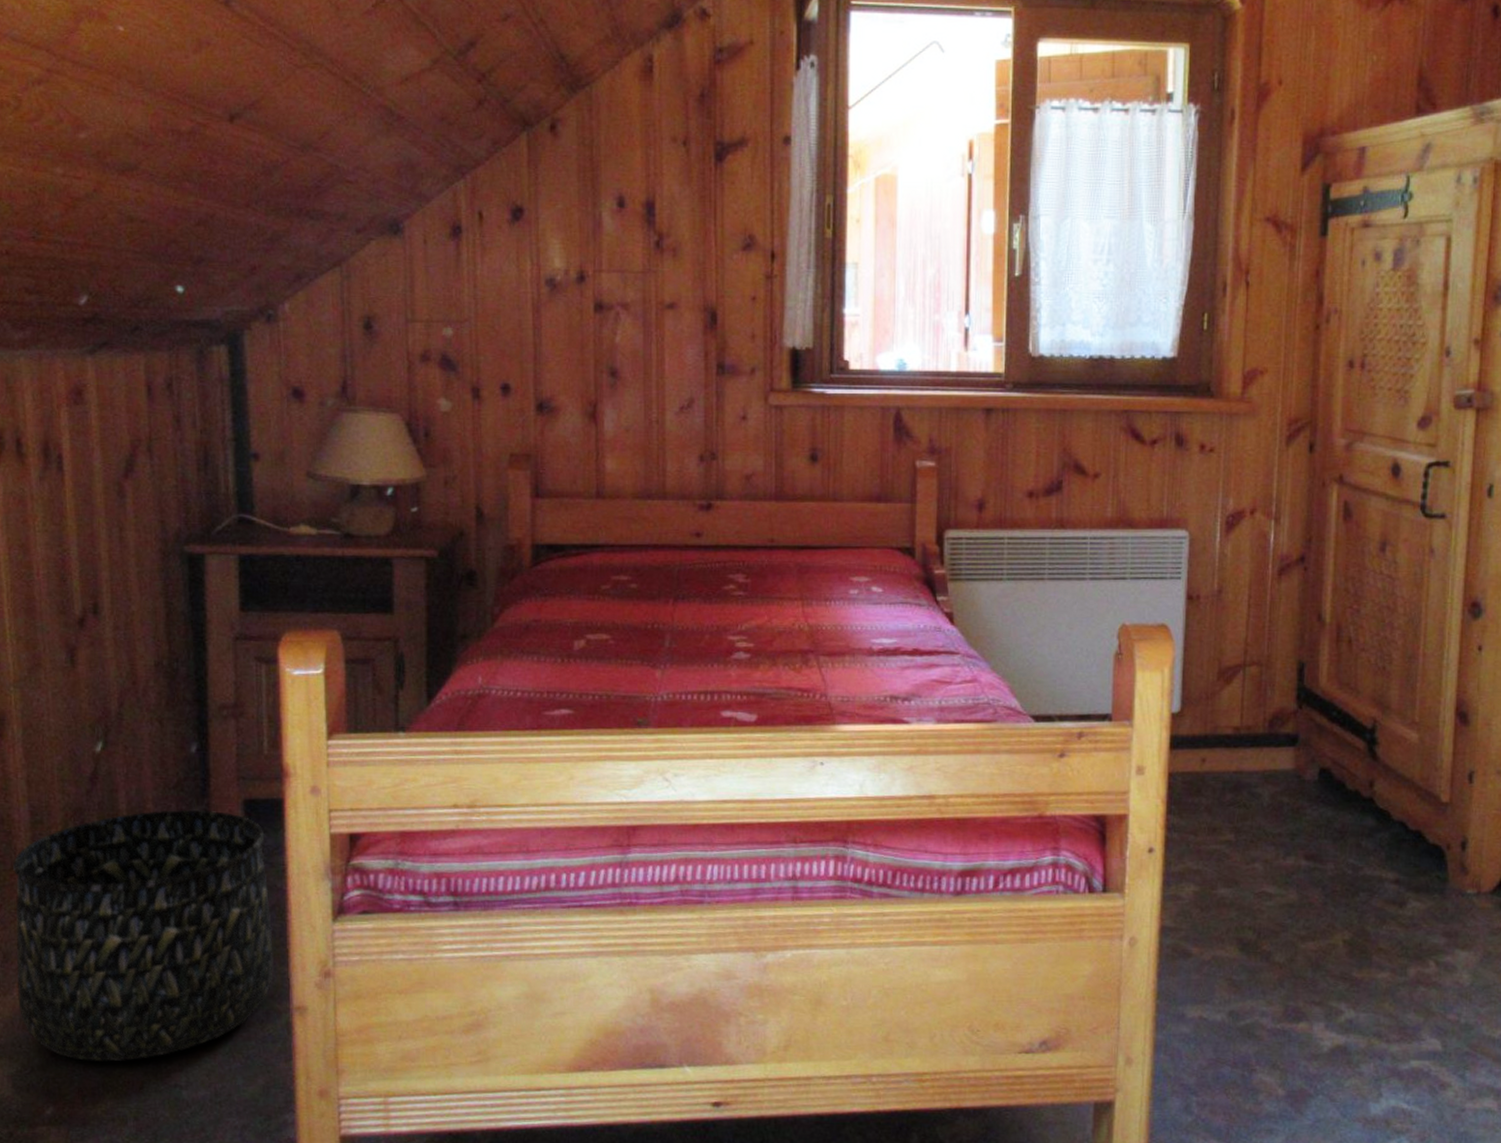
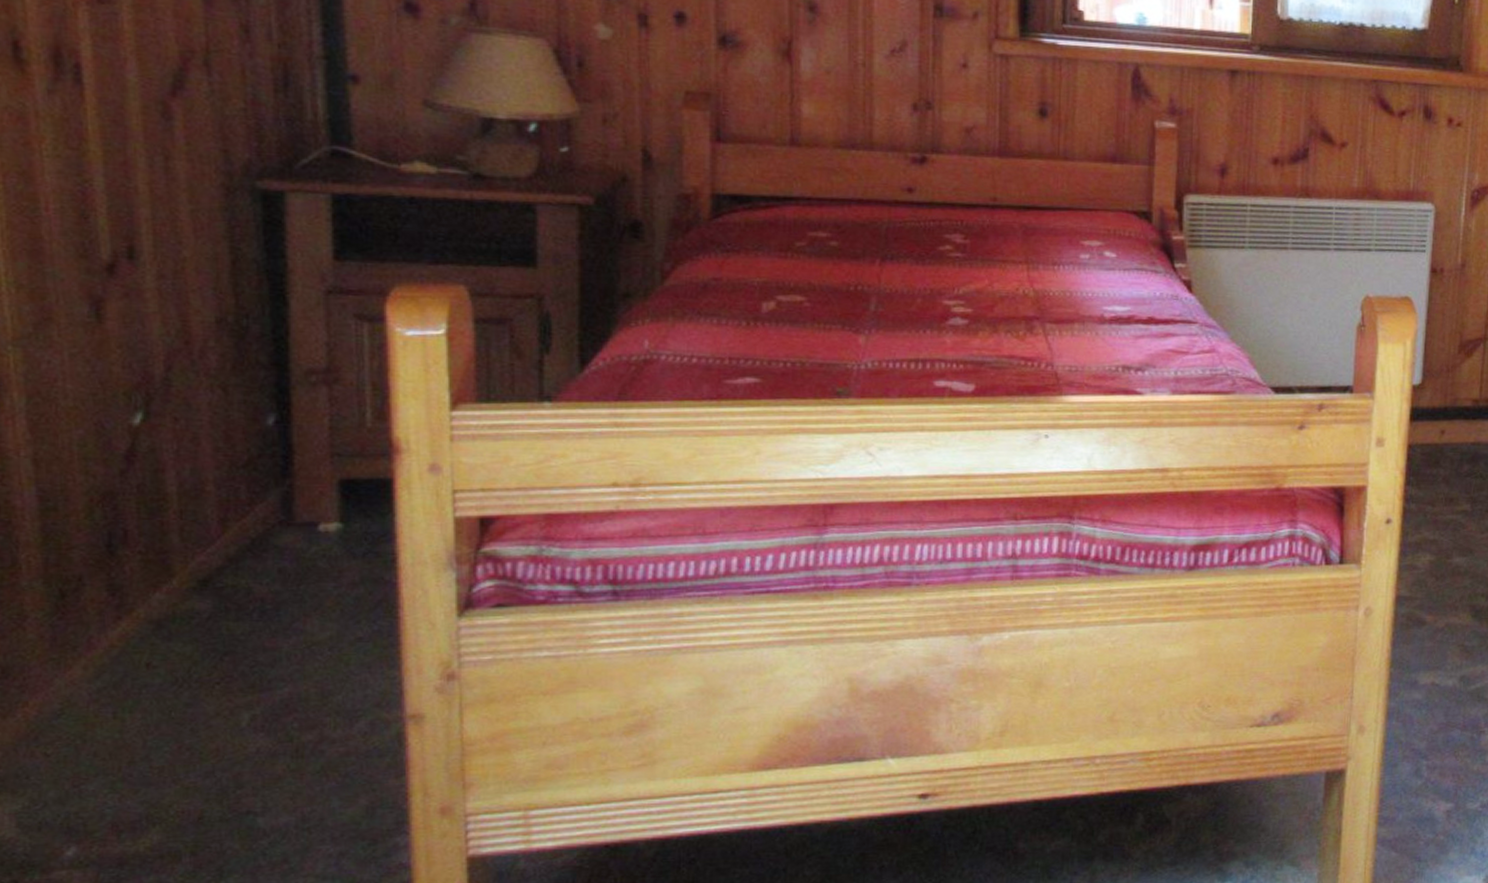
basket: present [12,810,273,1062] -> none [13,493,380,791]

